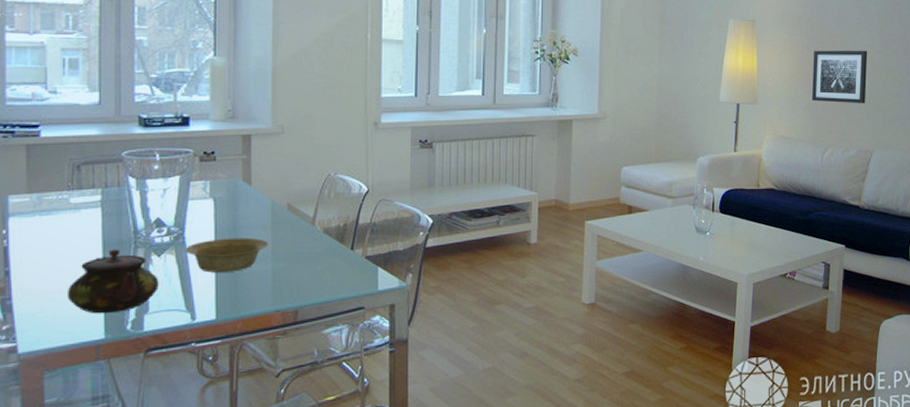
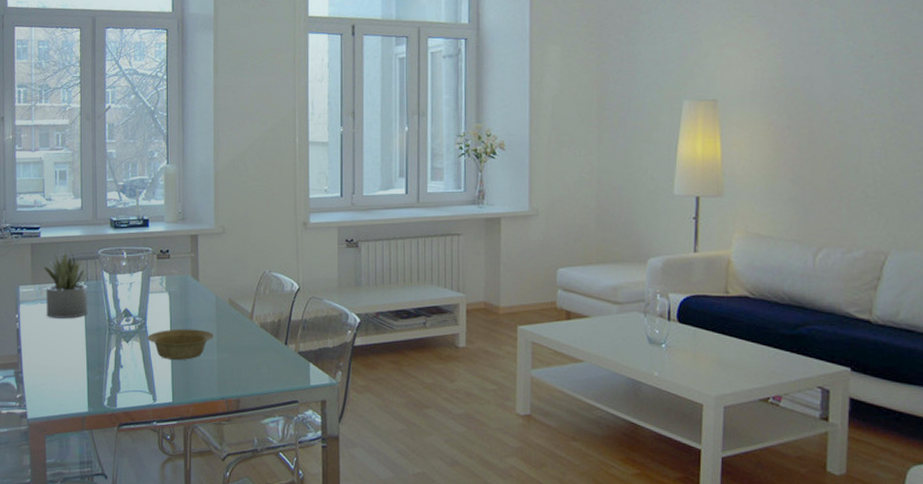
succulent plant: none [43,153,108,233] -> present [43,251,89,318]
teapot: present [66,249,159,314] -> none [60,334,128,390]
wall art: present [811,50,868,104] -> none [796,127,877,194]

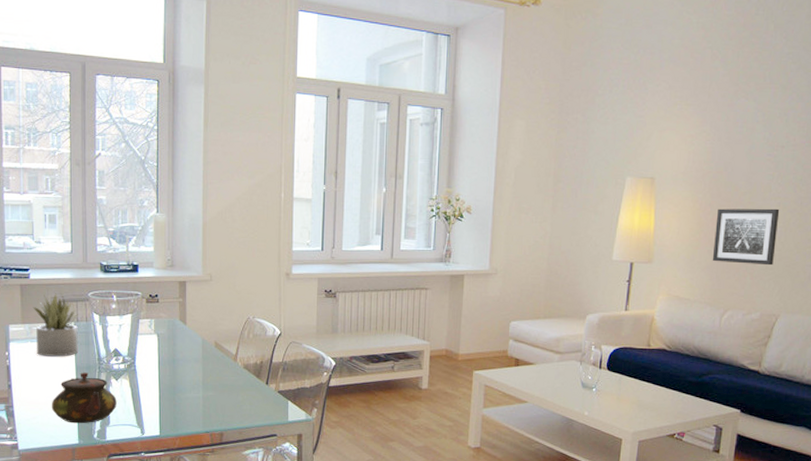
teapot: none [60,334,128,390] -> present [51,372,117,424]
bowl: present [147,329,215,360] -> none [136,368,201,397]
wall art: none [796,127,877,194] -> present [712,208,780,266]

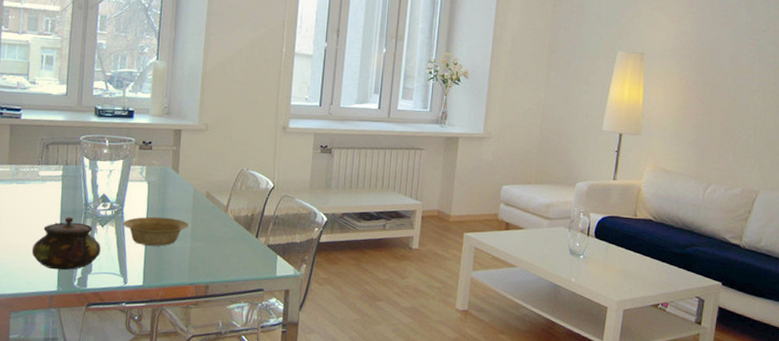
succulent plant: present [33,293,79,357] -> none [21,134,69,200]
bowl: none [136,368,201,397] -> present [123,216,189,246]
wall art: present [712,208,780,266] -> none [697,86,761,144]

